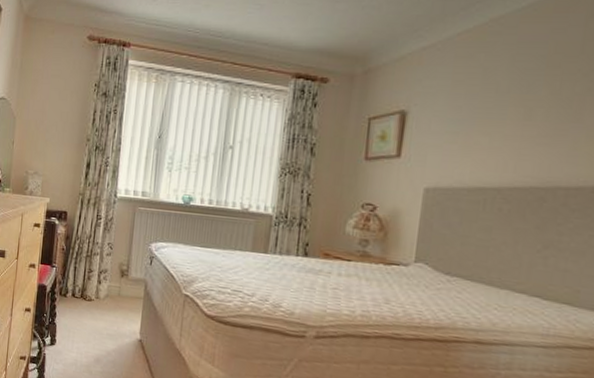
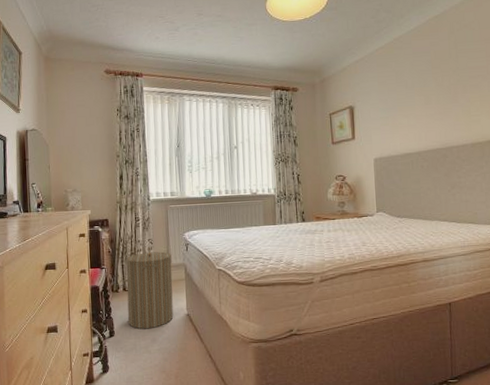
laundry hamper: none [72,250,132,347] -> present [126,246,174,330]

